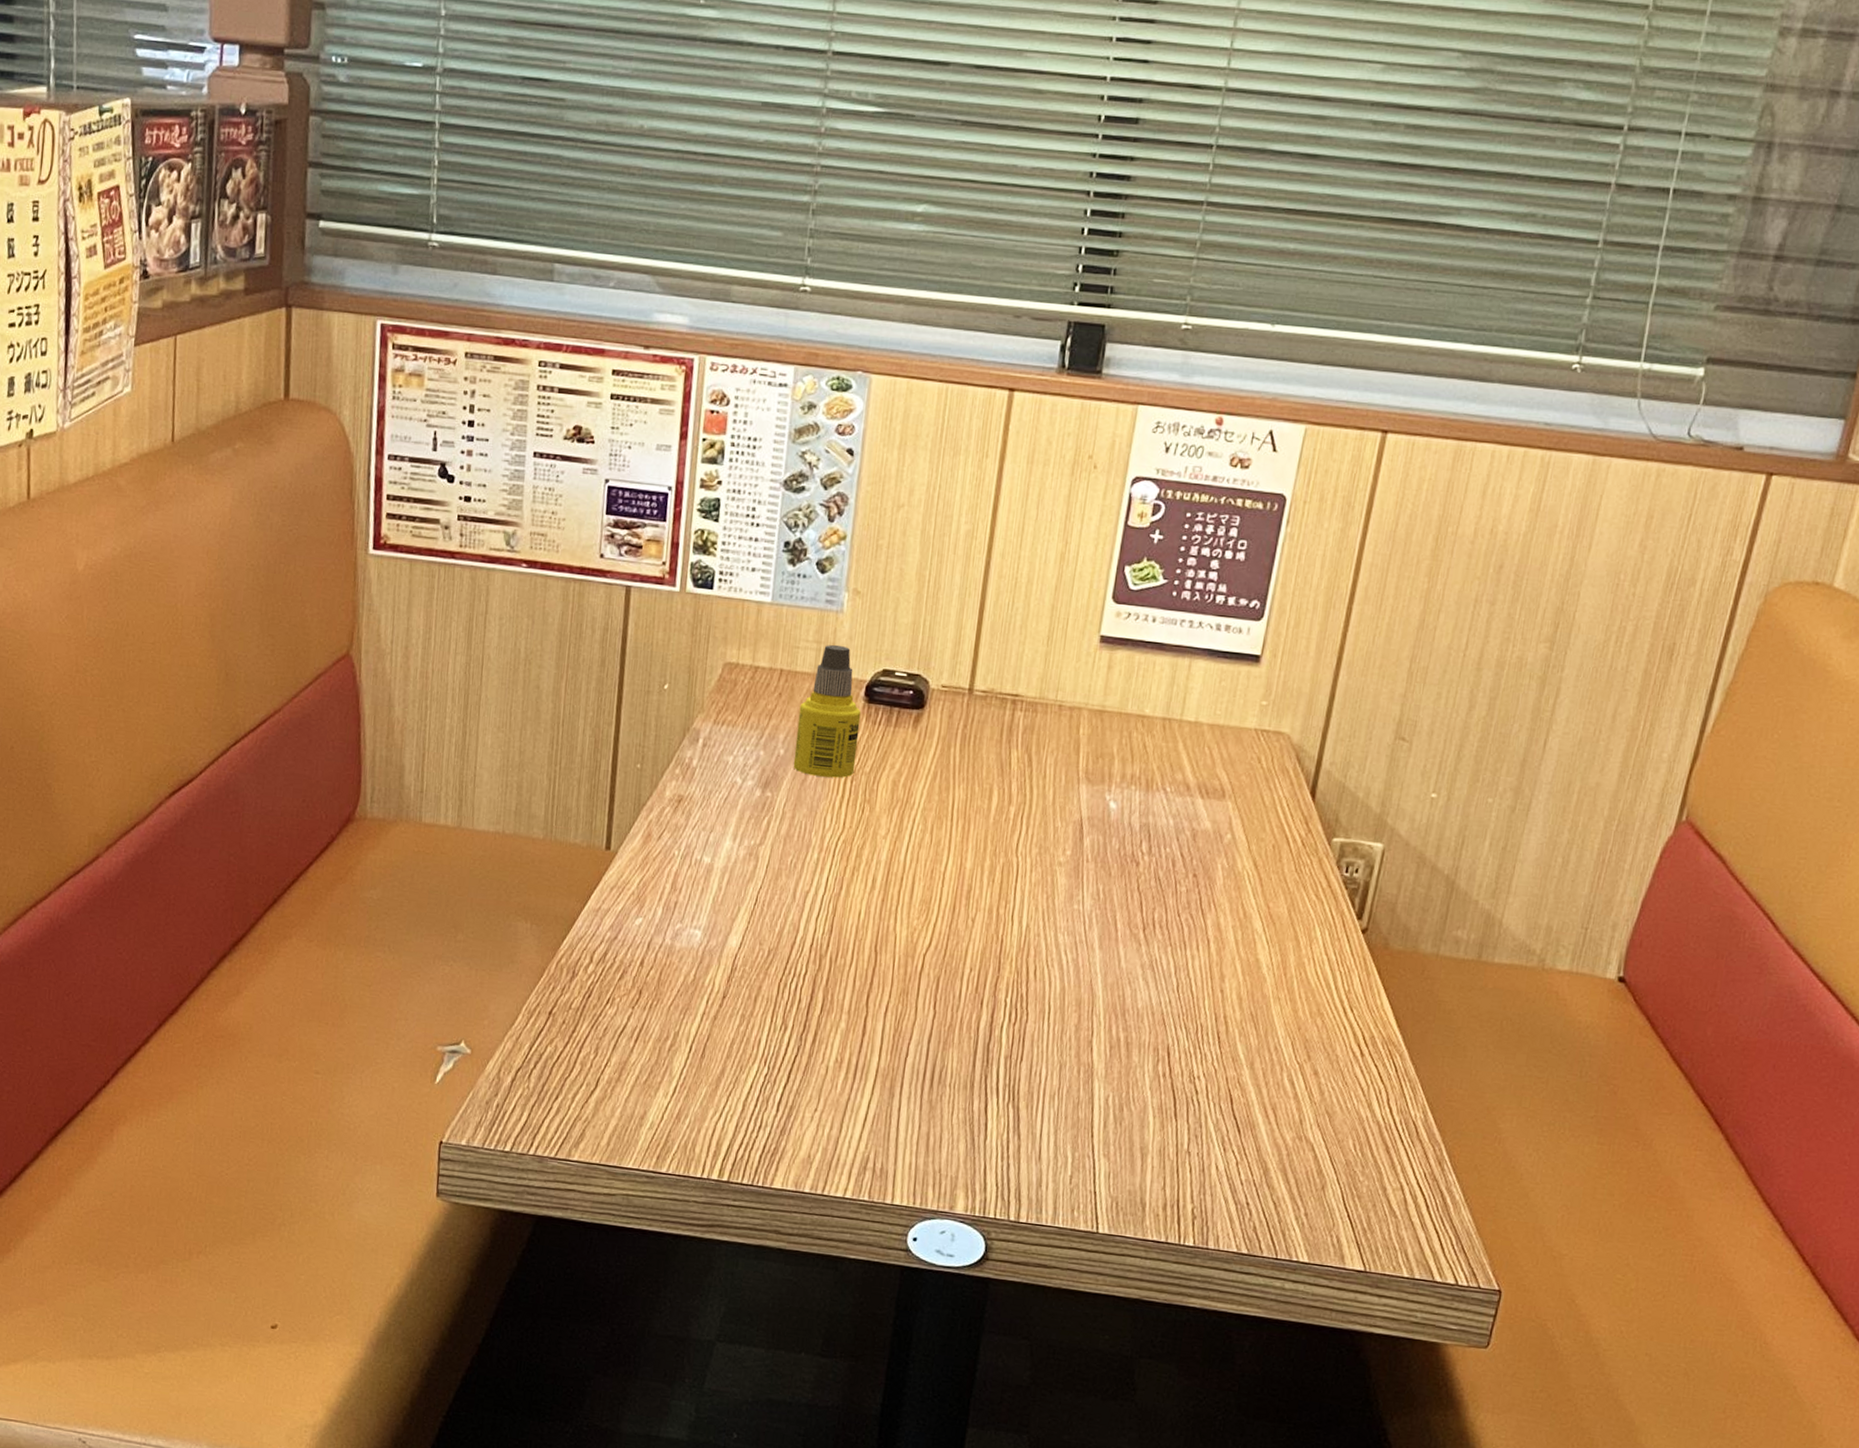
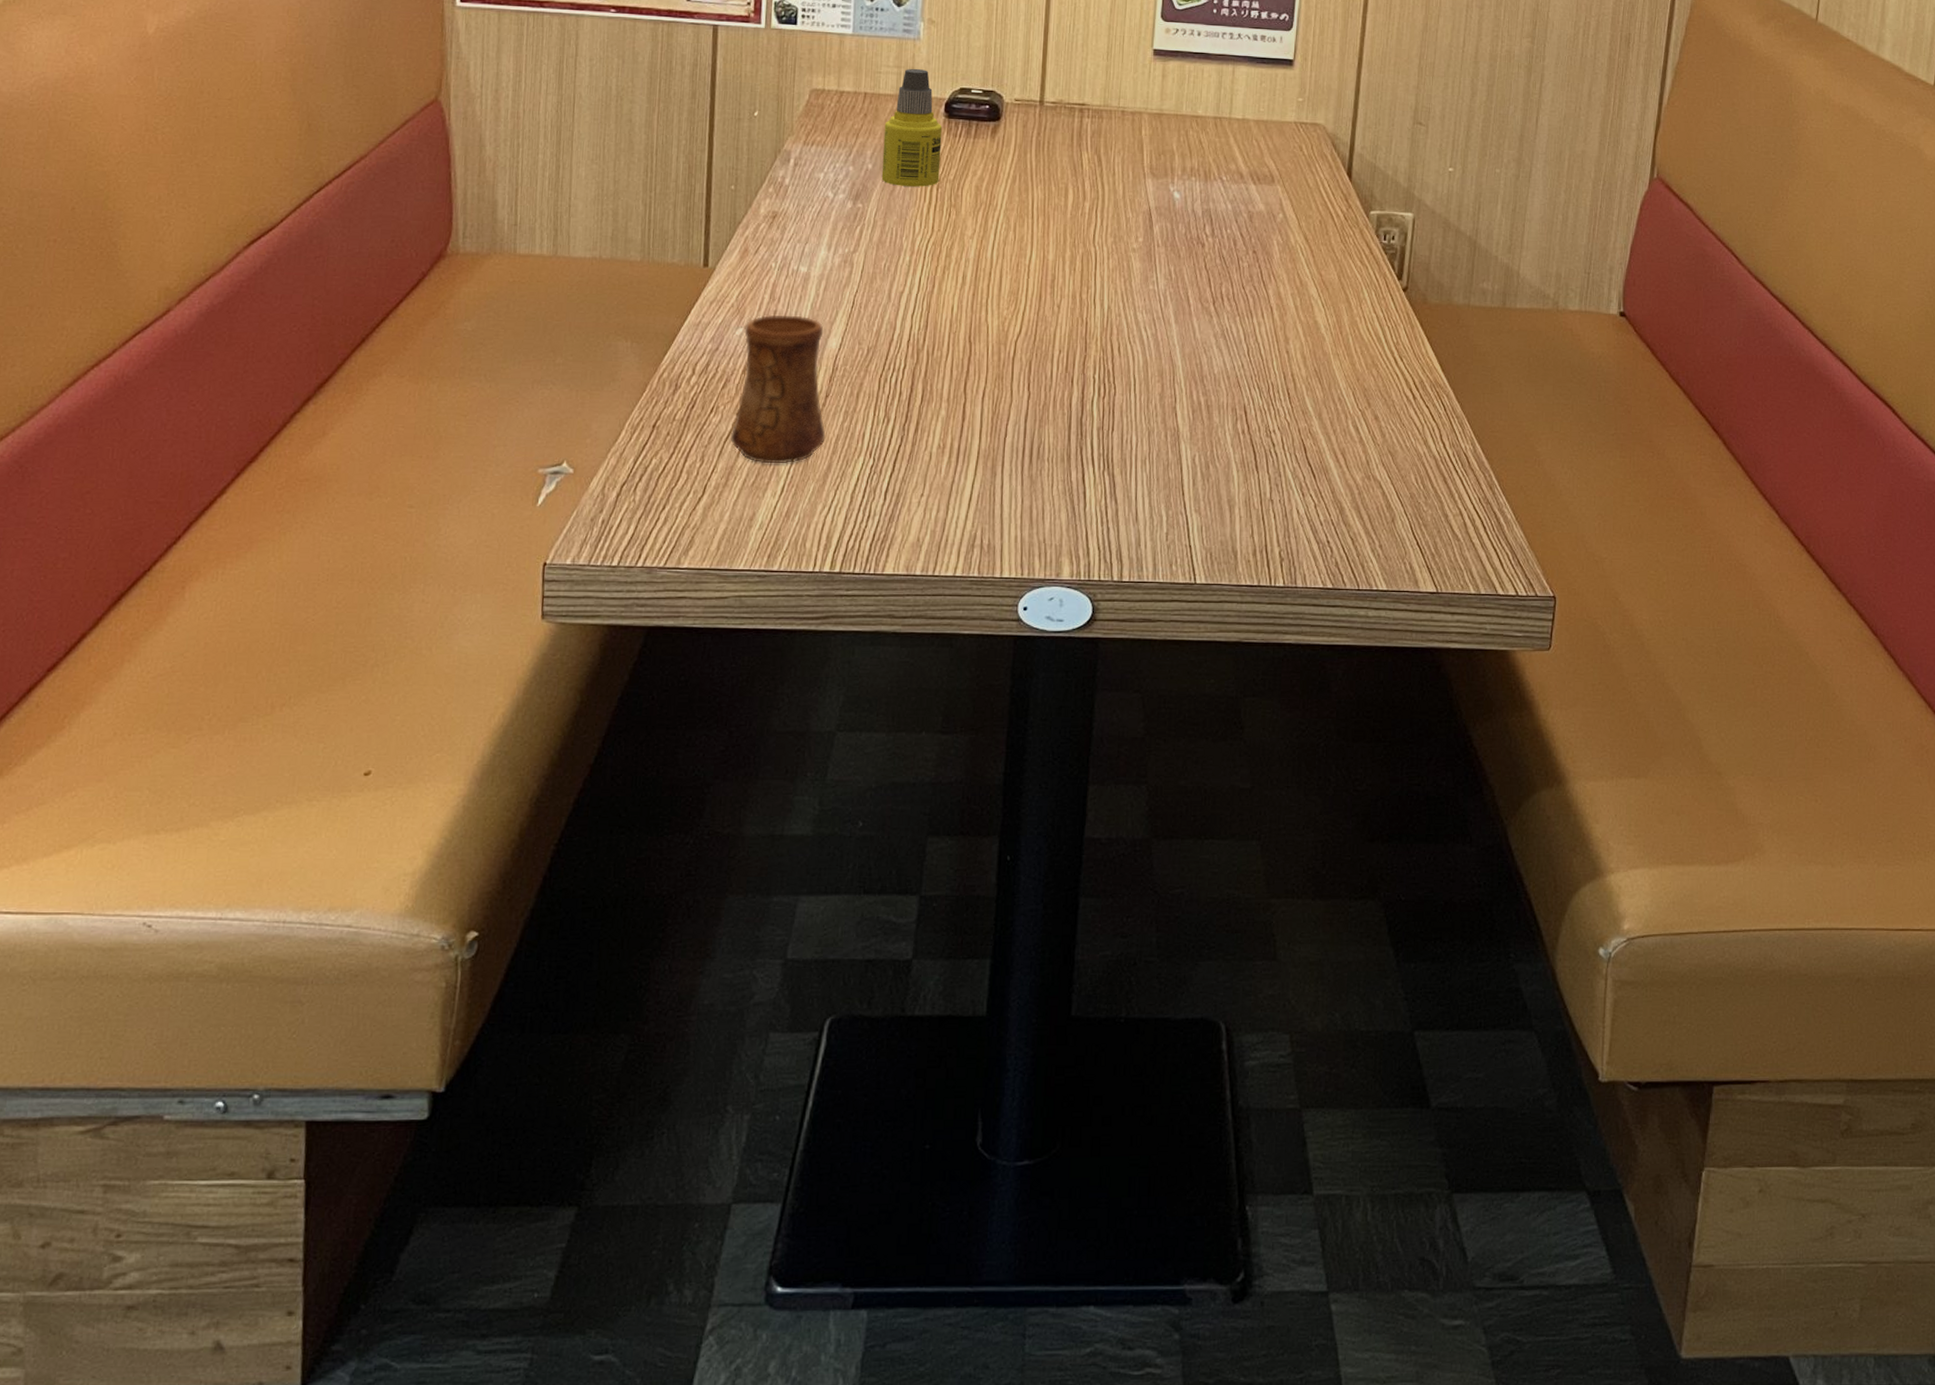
cup: none [624,906,725,1064] -> present [730,315,826,464]

